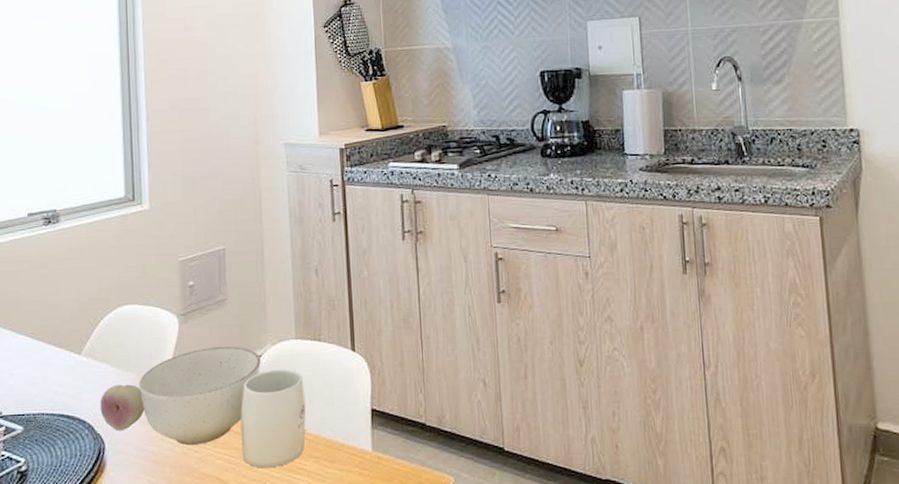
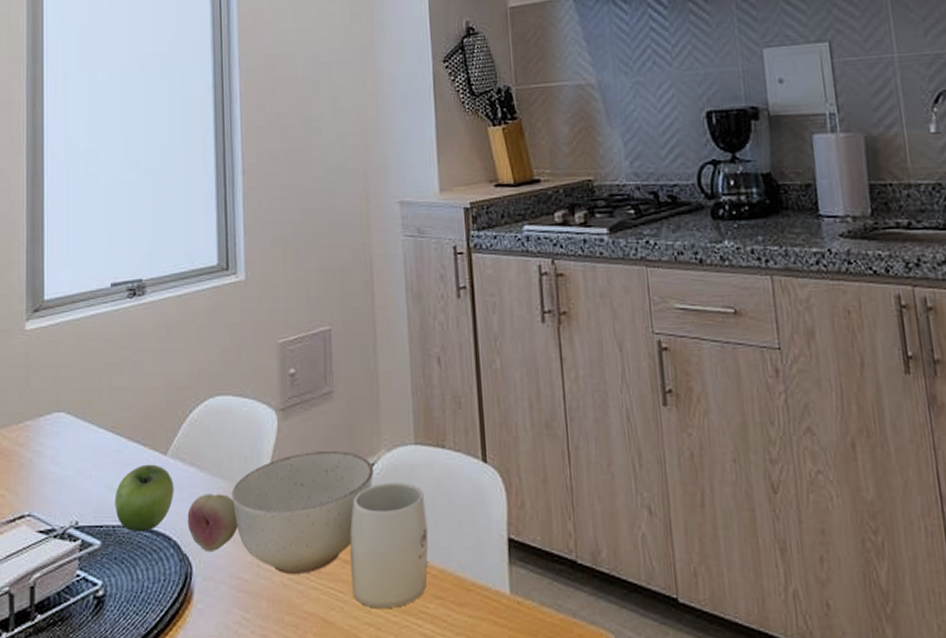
fruit: none [34,362,88,418] -> present [115,464,174,532]

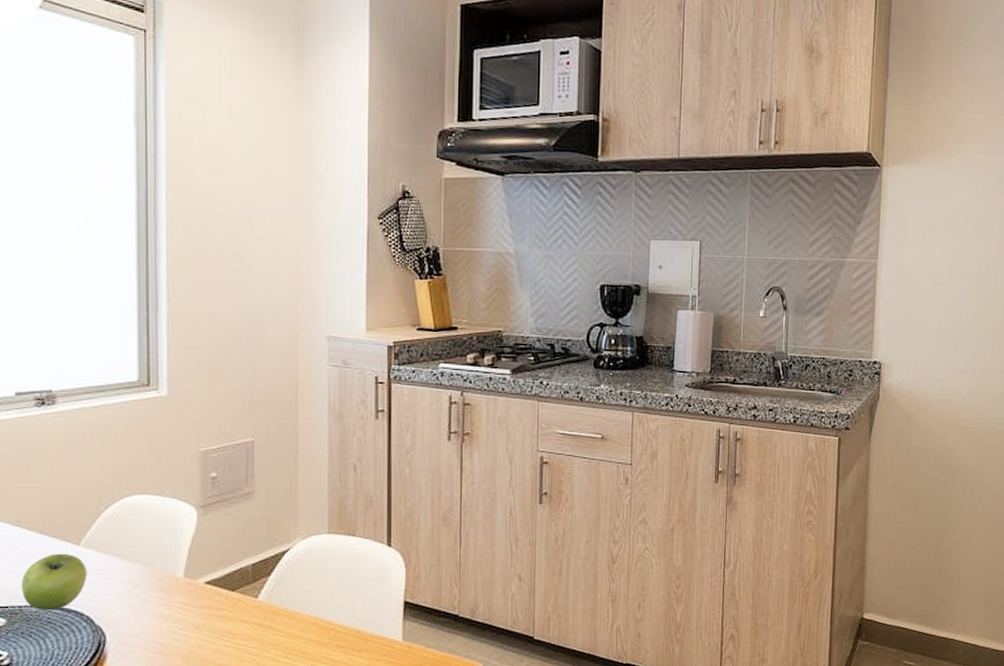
fruit: present [187,493,238,553] -> none [101,576,154,624]
bowl: present [231,452,374,574] -> none [148,540,289,636]
mug: present [349,482,429,609] -> none [263,563,336,658]

